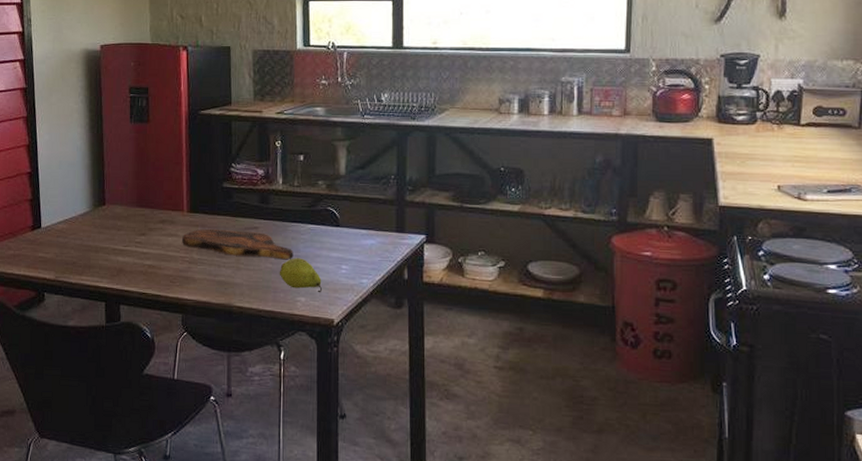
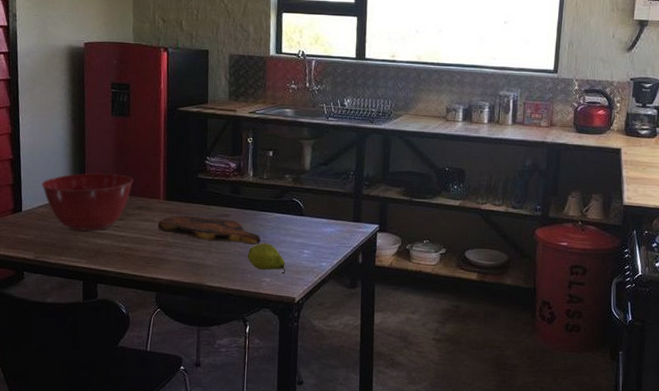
mixing bowl: none [60,185,155,248] -> present [41,173,134,231]

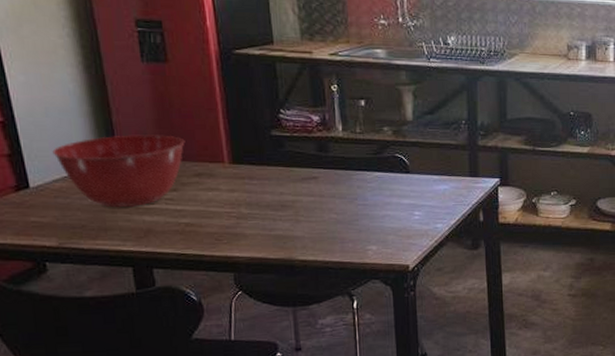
cutting board: present [157,215,261,245] -> none [224,180,361,210]
fruit: present [247,243,286,274] -> none [345,207,395,239]

